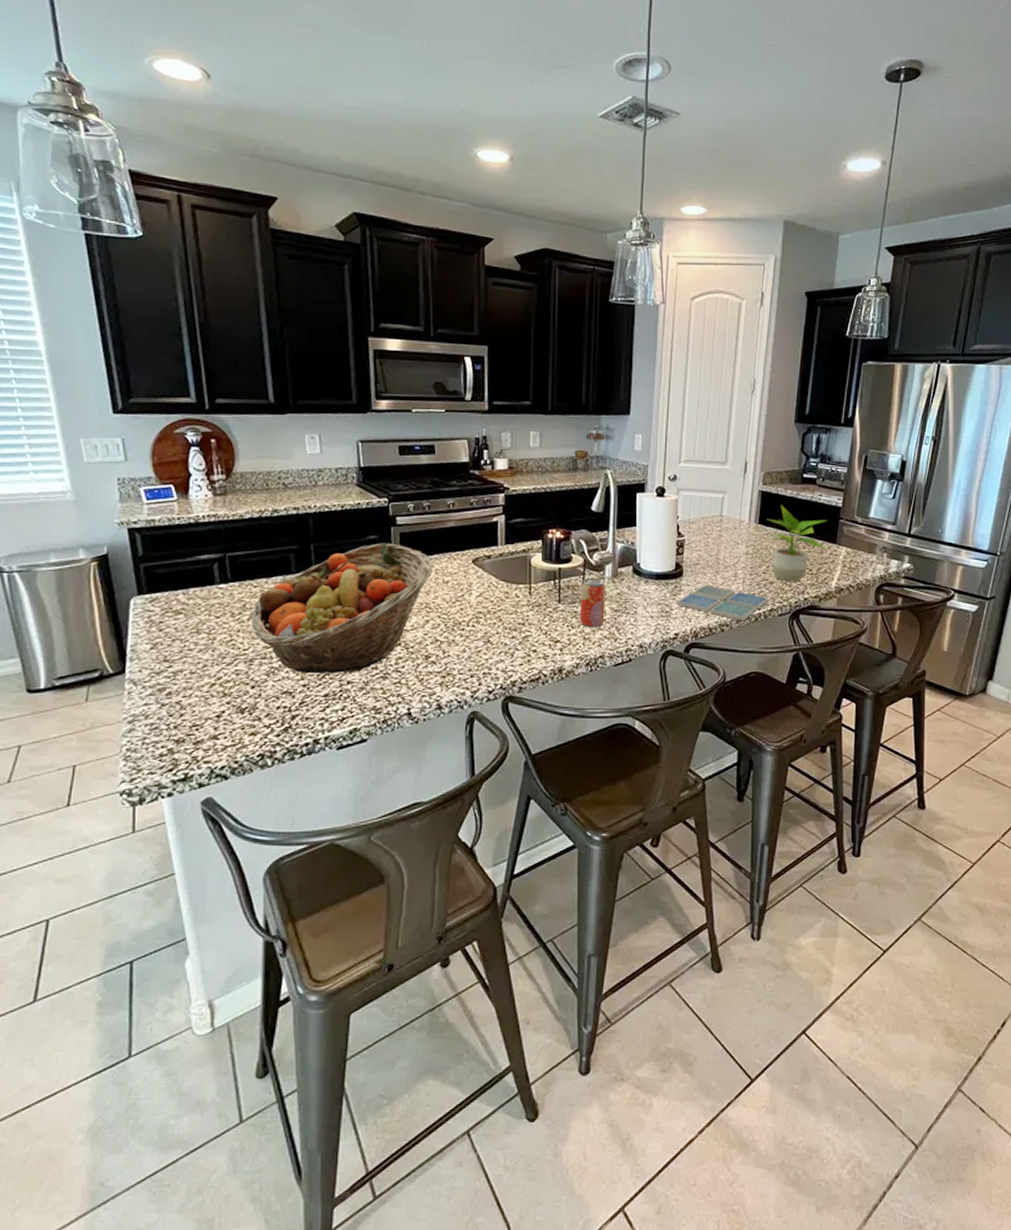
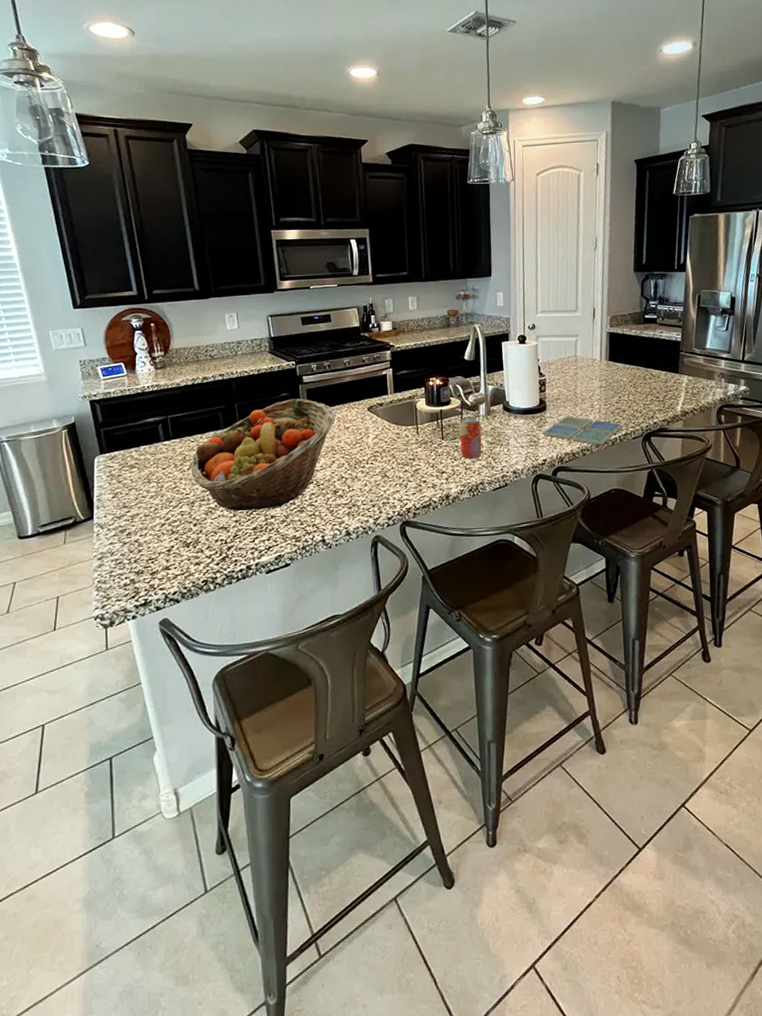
potted plant: present [766,505,826,582] -> none [615,343,670,409]

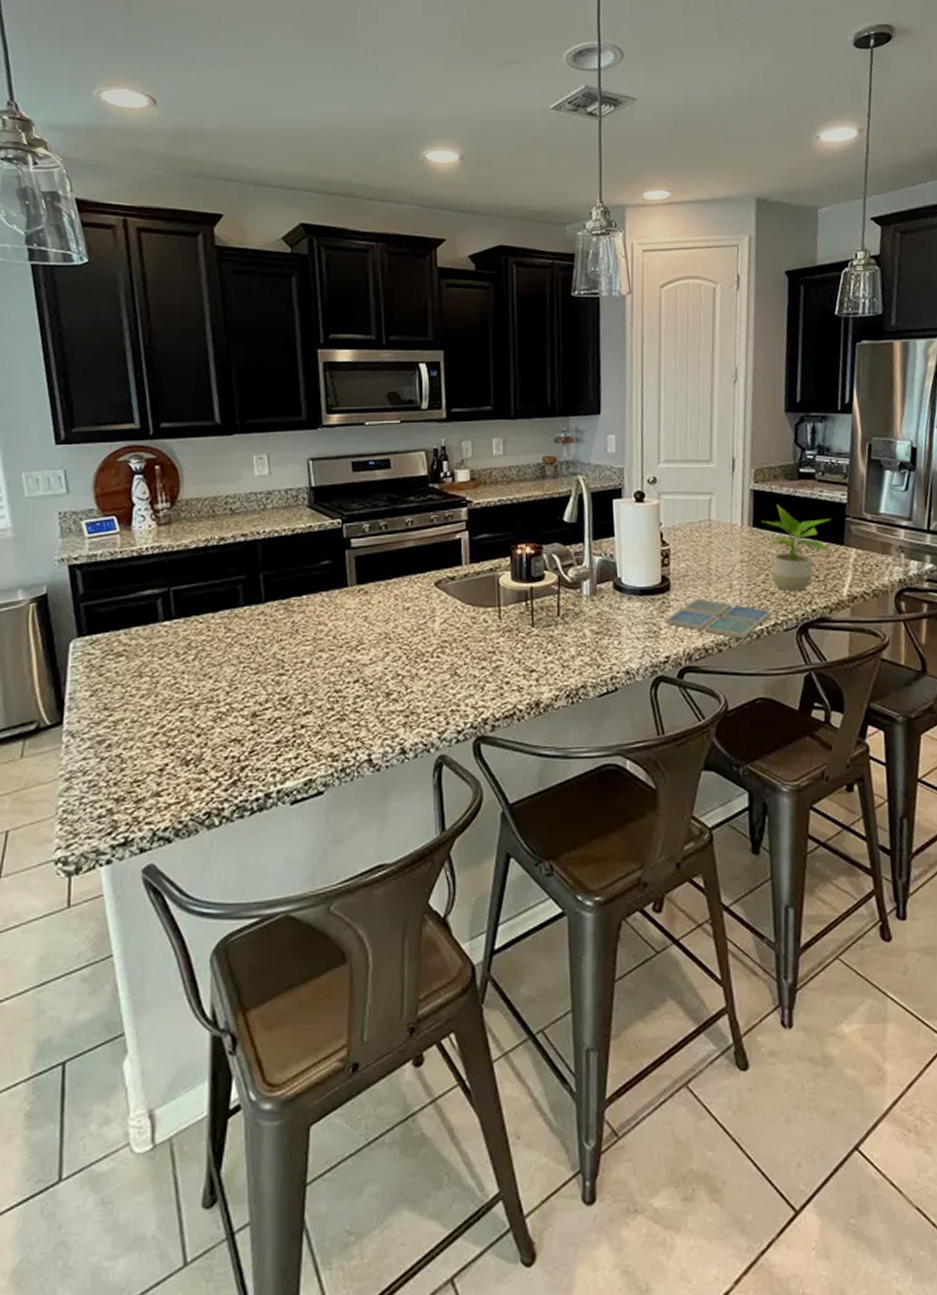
fruit basket: present [190,398,336,511] -> none [196,568,392,717]
beverage can: present [460,416,482,459] -> none [556,596,585,653]
potted plant: none [615,343,670,409] -> present [761,505,833,592]

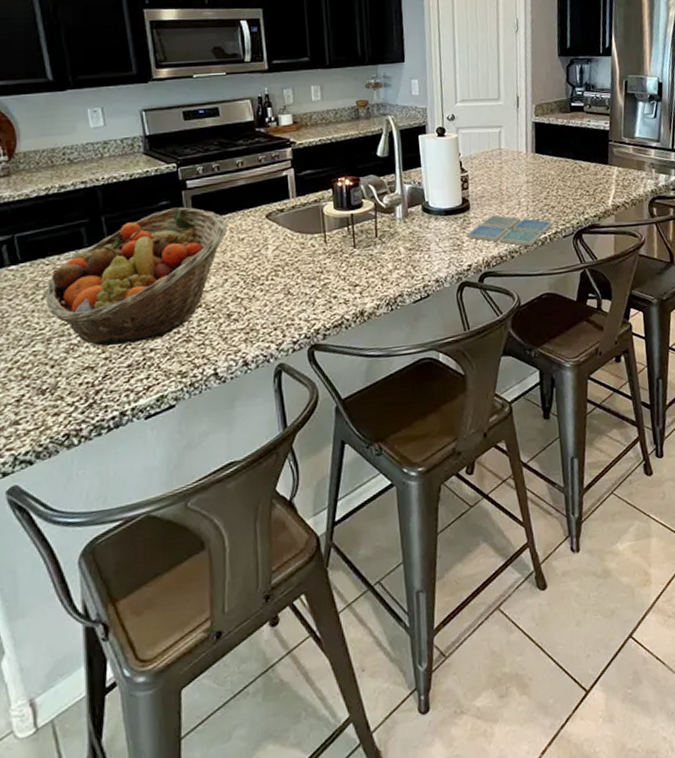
fruit basket: none [196,568,392,717] -> present [45,207,228,346]
potted plant: present [761,505,833,592] -> none [542,134,600,205]

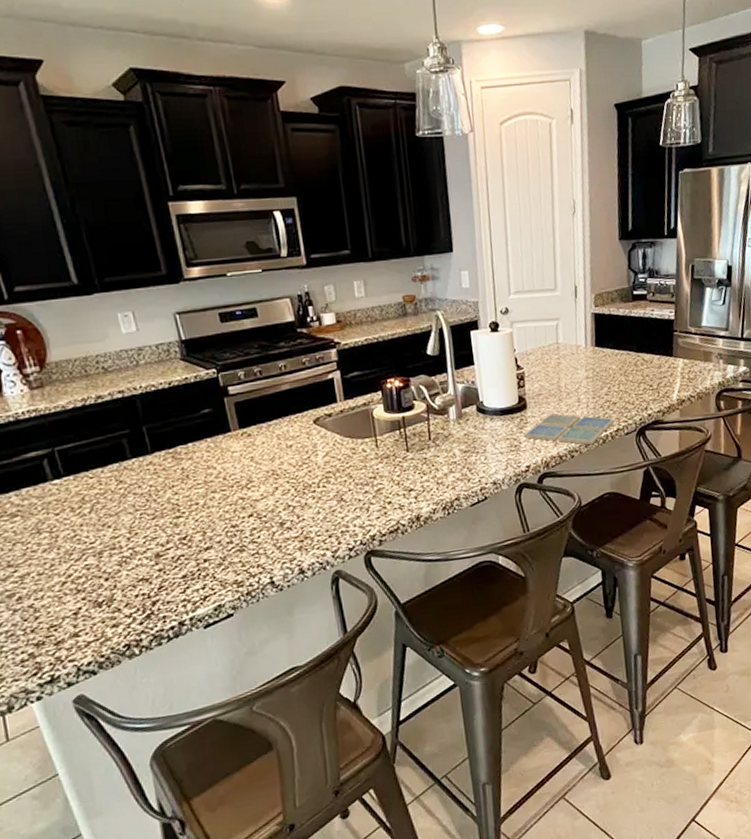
fruit basket: present [45,207,228,346] -> none [92,414,275,558]

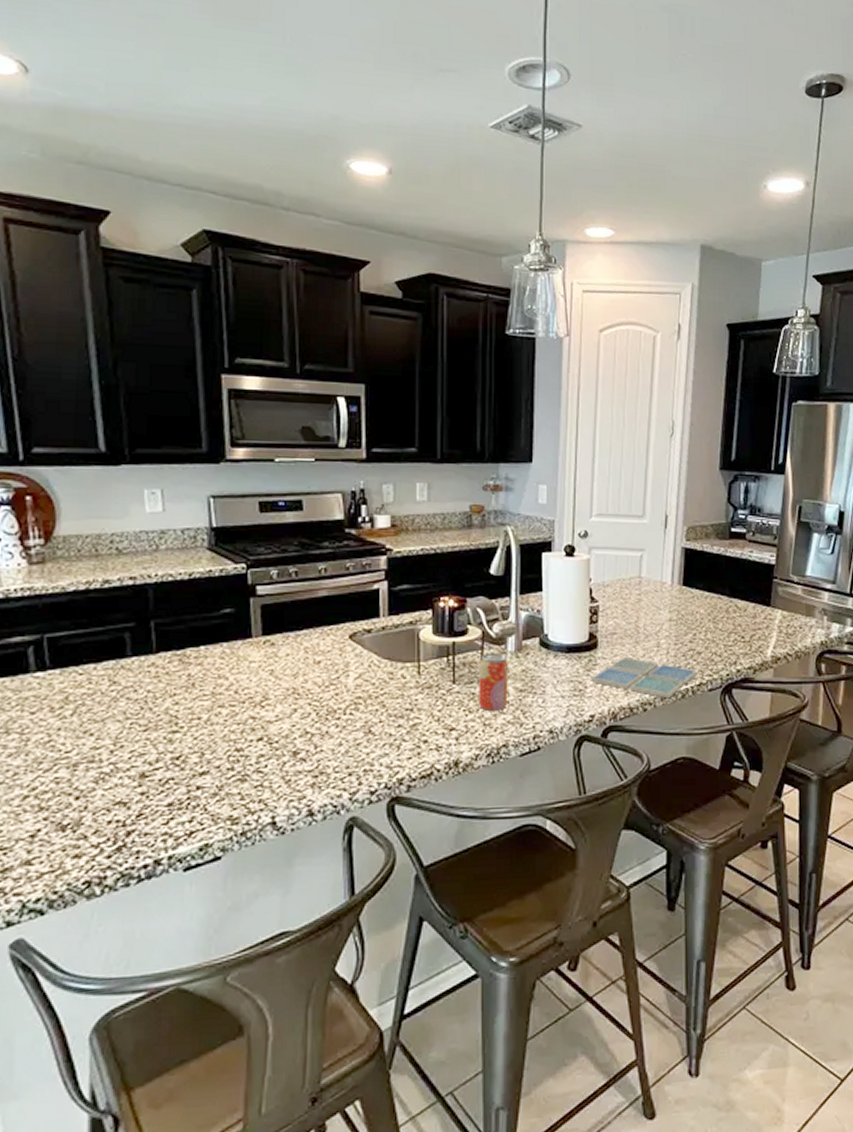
beverage can: none [427,422,456,472] -> present [479,652,508,711]

